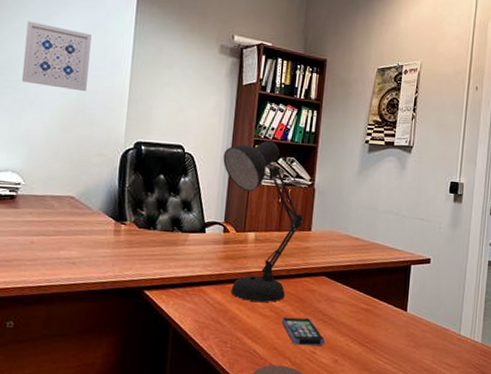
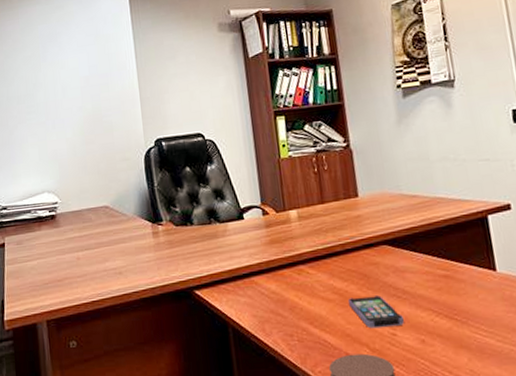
wall art: present [21,21,92,92] -> none [36,44,101,105]
desk lamp: present [223,140,304,302] -> none [245,108,348,286]

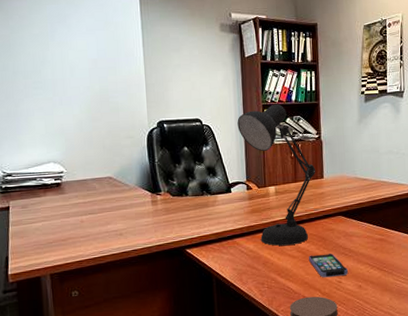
desk lamp: none [245,108,348,286] -> present [237,104,316,246]

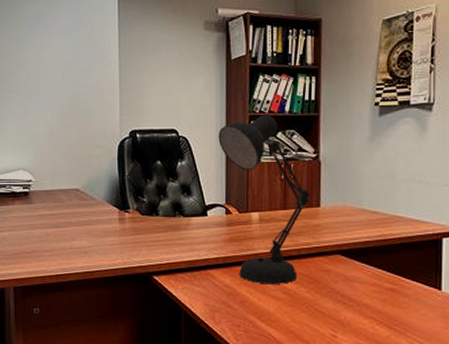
smartphone: present [308,253,348,278] -> none [295,299,345,329]

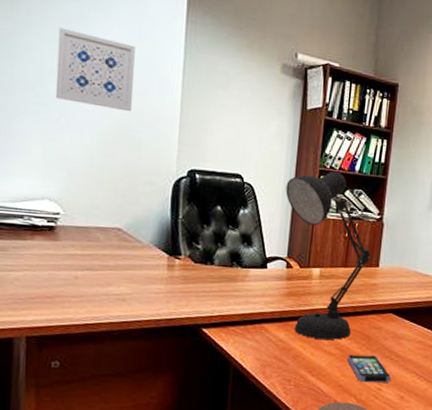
wall art: none [22,26,81,87] -> present [55,27,135,112]
smartphone: none [295,299,345,329] -> present [347,354,391,383]

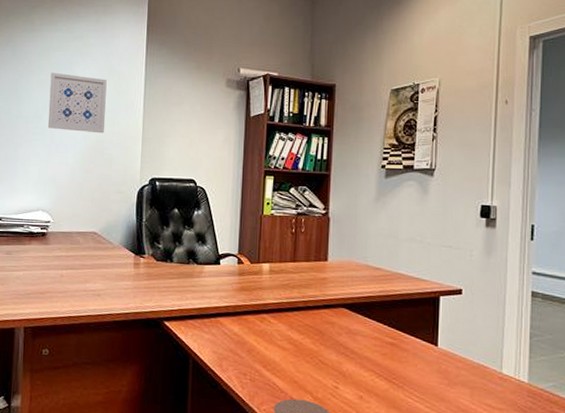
desk lamp: present [285,171,371,340] -> none [234,170,319,334]
smartphone: present [347,354,391,383] -> none [300,349,347,381]

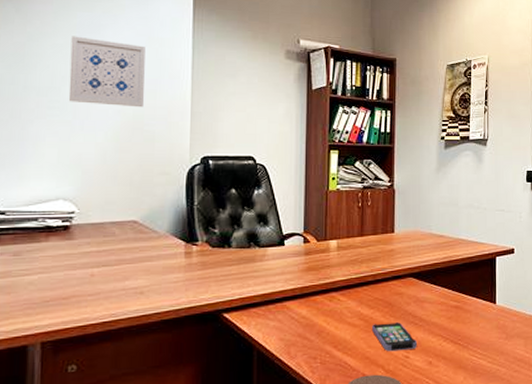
smartphone: none [300,349,347,381] -> present [371,322,417,352]

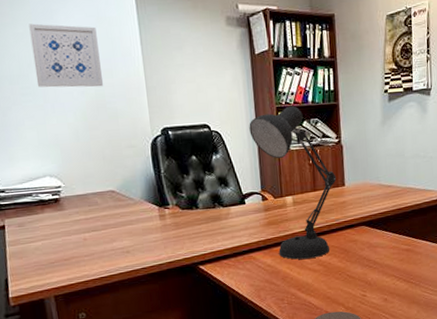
desk lamp: none [298,144,386,312] -> present [249,106,337,260]
smartphone: present [371,322,417,352] -> none [330,266,373,292]

